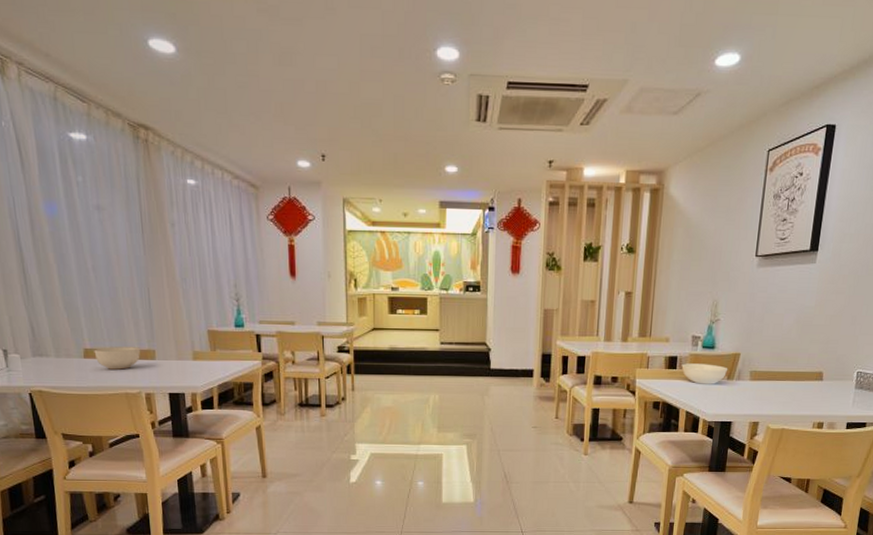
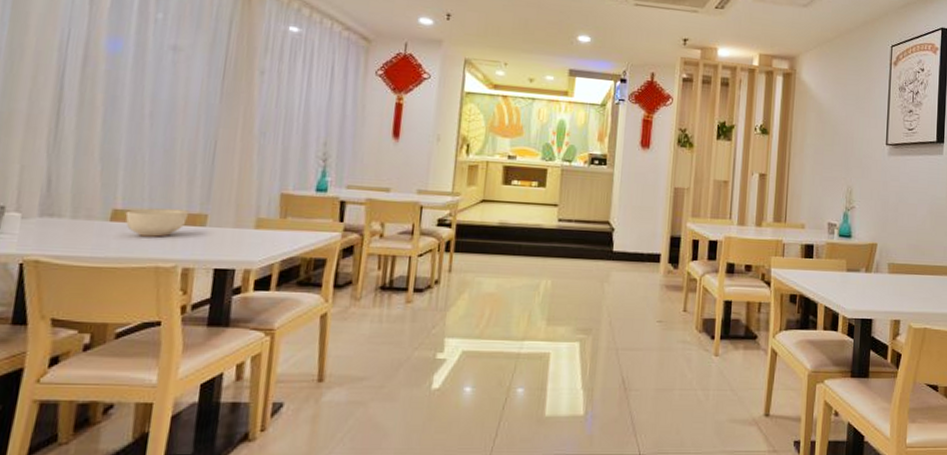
bowl: present [681,363,728,384] -> none [818,252,866,277]

